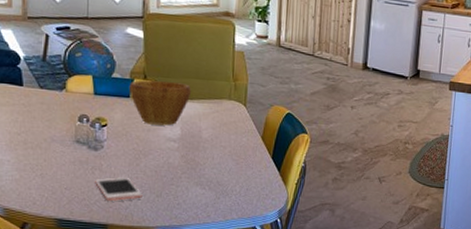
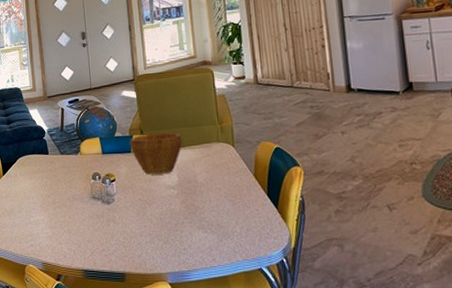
cell phone: present [95,177,143,201] -> none [111,226,152,250]

